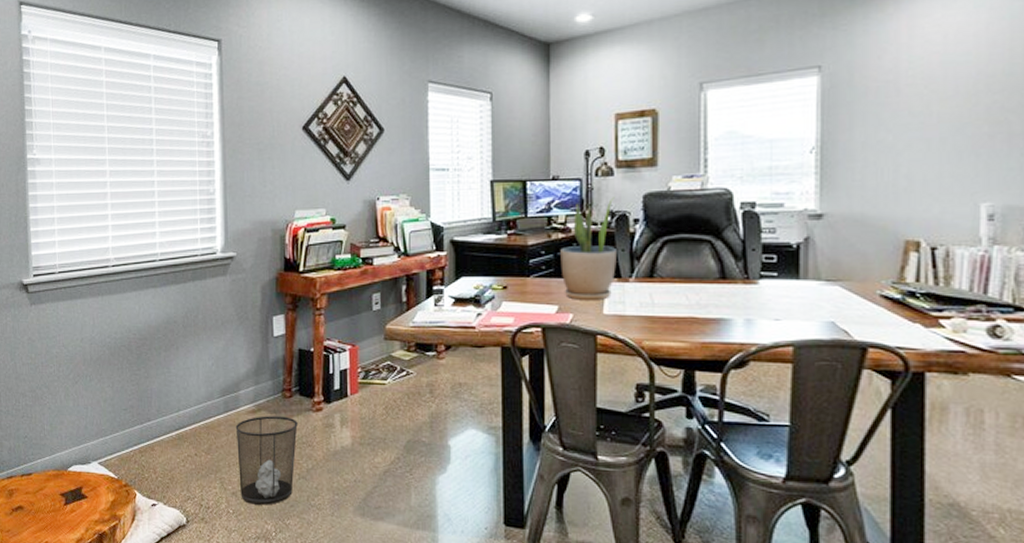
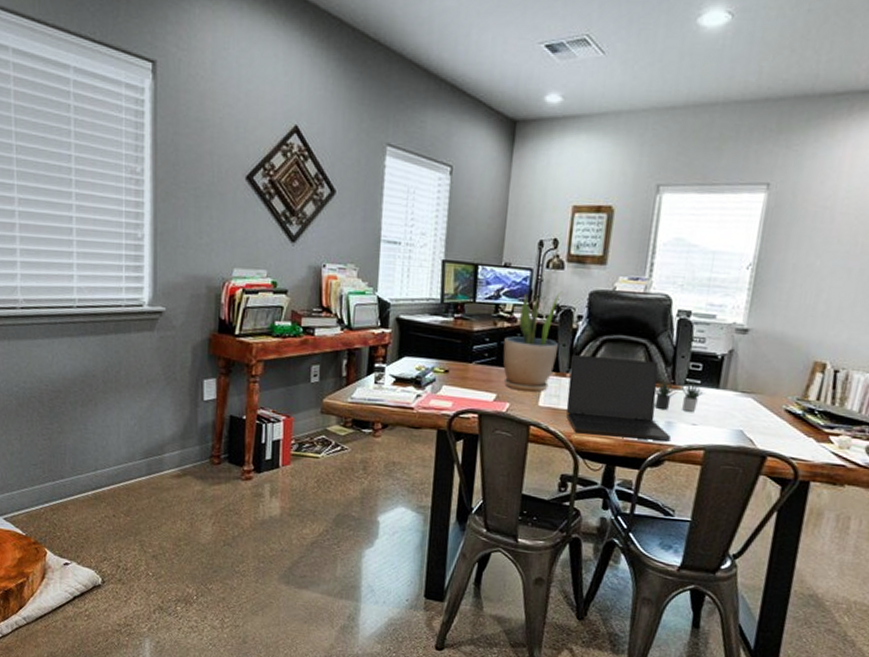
waste bin: present [235,416,298,505] -> none [158,481,225,570]
laptop: none [633,258,752,340] -> present [566,355,670,442]
succulent plant: none [728,274,784,306] -> present [654,381,705,412]

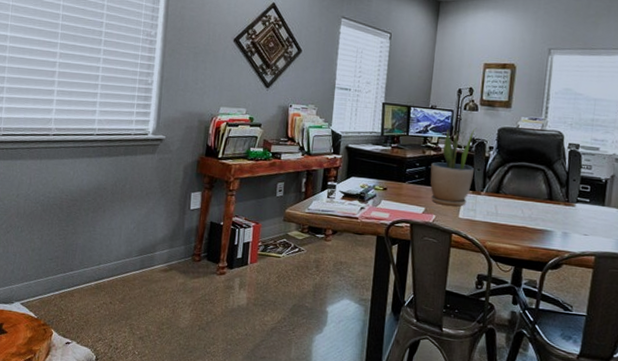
laptop: present [566,355,670,442] -> none [481,177,567,249]
succulent plant: present [654,381,705,412] -> none [552,199,593,225]

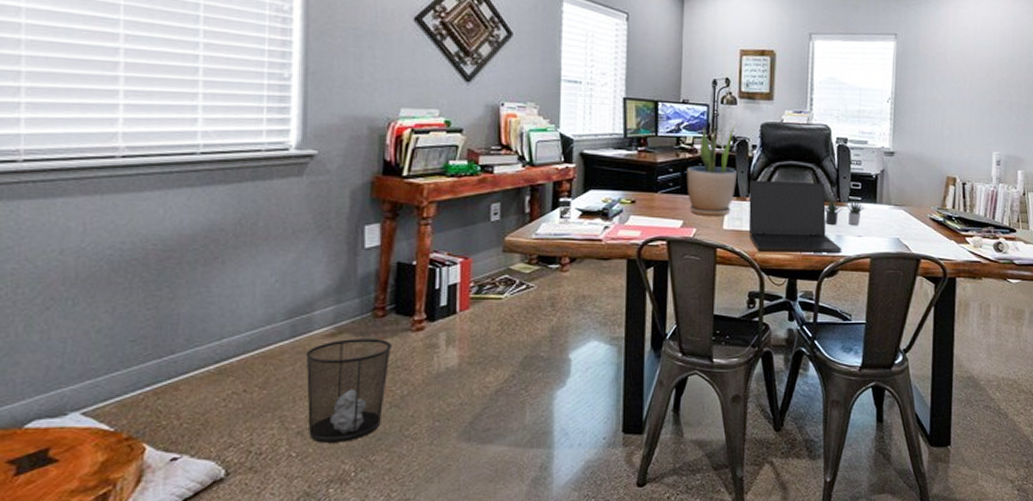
waste bin: none [146,274,203,350] -> present [305,338,392,443]
laptop: none [481,177,567,249] -> present [748,181,841,253]
succulent plant: none [552,199,593,225] -> present [824,198,866,225]

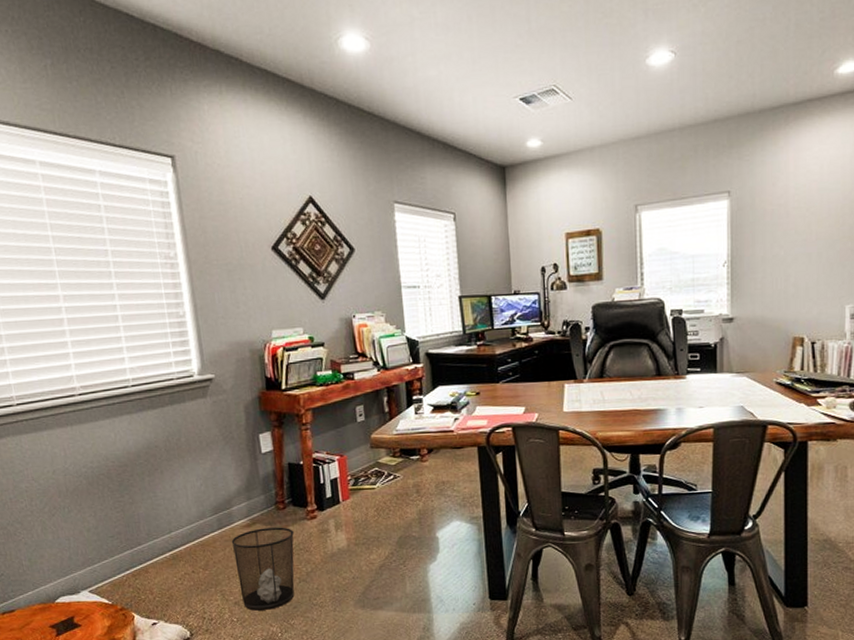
potted plant: present [686,124,737,216] -> none [524,308,573,401]
laptop: present [748,181,841,253] -> none [586,358,682,431]
succulent plant: present [824,198,866,225] -> none [662,369,706,398]

